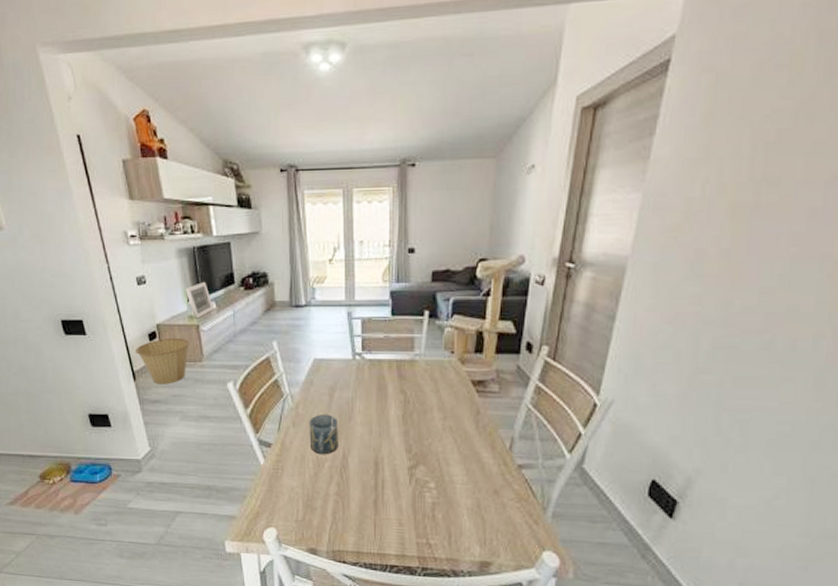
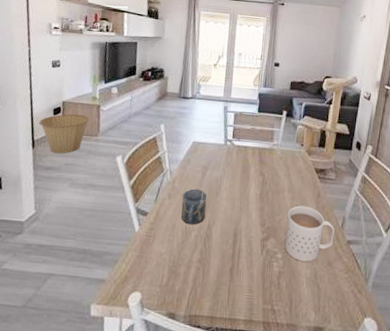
picture frame: present [185,281,213,319] -> none [93,70,115,100]
mug: none [437,426,501,491] -> present [284,205,335,262]

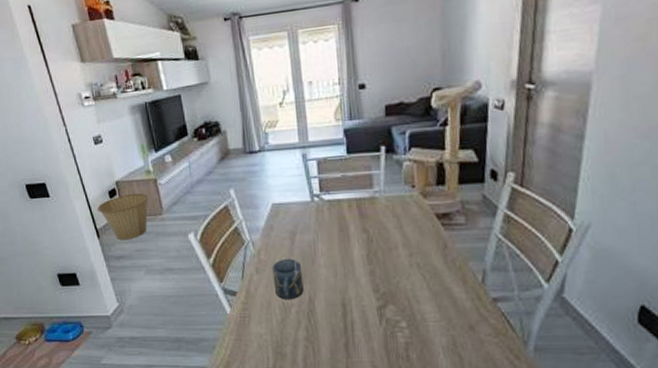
mug: present [284,205,335,262] -> none [406,262,474,328]

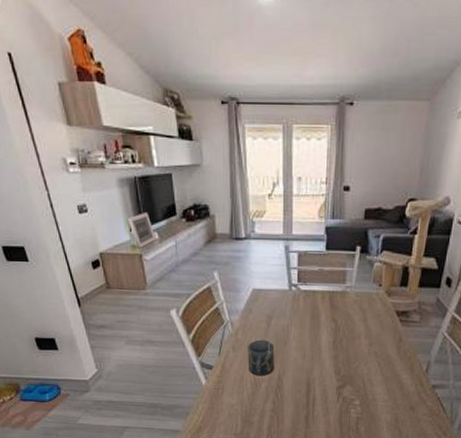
basket: present [97,193,149,241] -> none [79,266,133,311]
picture frame: none [140,135,169,173] -> present [127,211,155,248]

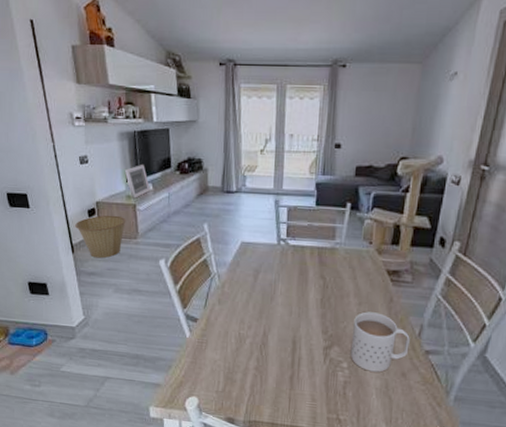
basket: none [79,266,133,311] -> present [75,215,126,259]
cup: present [248,339,275,377] -> none [233,293,261,332]
mug: none [362,352,418,408] -> present [350,312,410,373]

